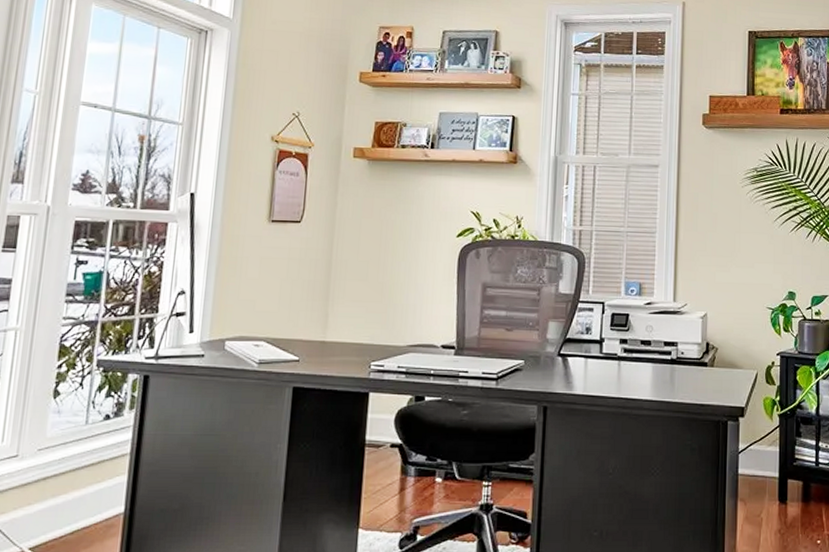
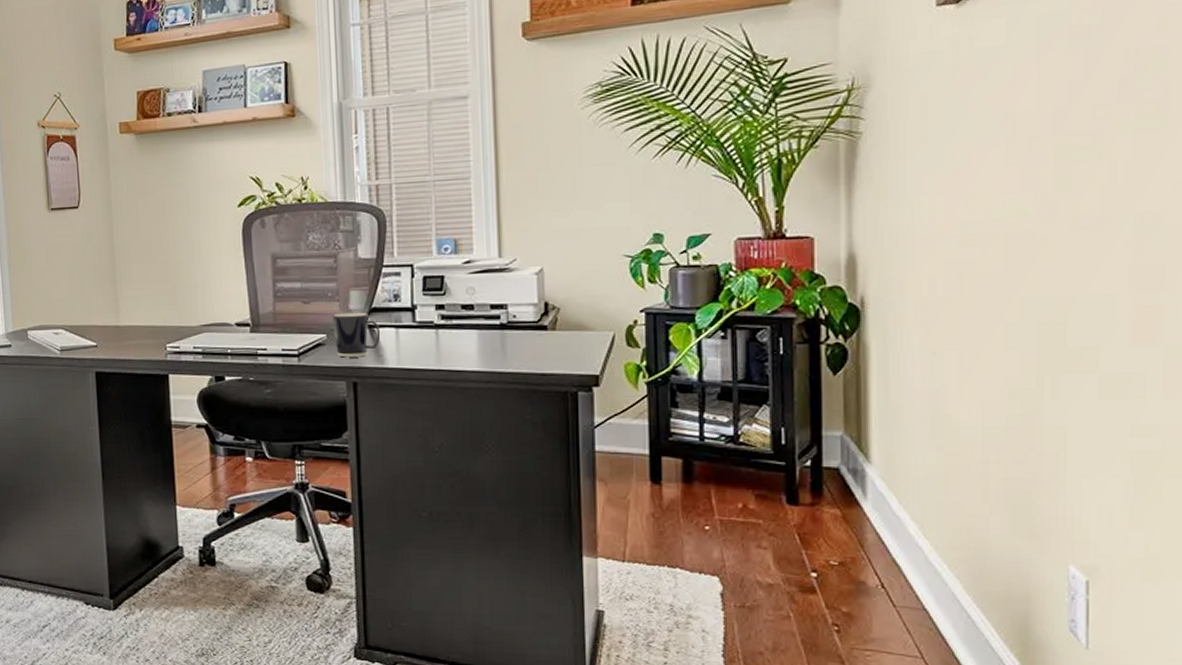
mug: none [530,341,572,383] -> present [332,312,381,358]

